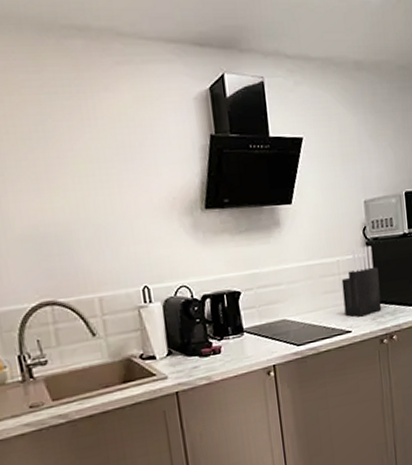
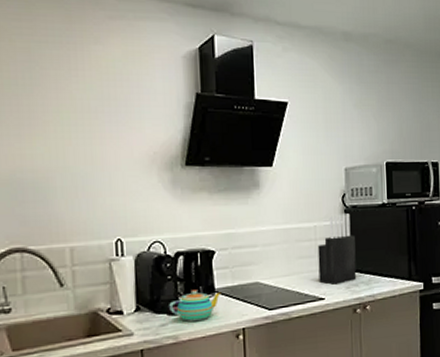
teapot: none [200,330,250,362] -> present [169,290,221,321]

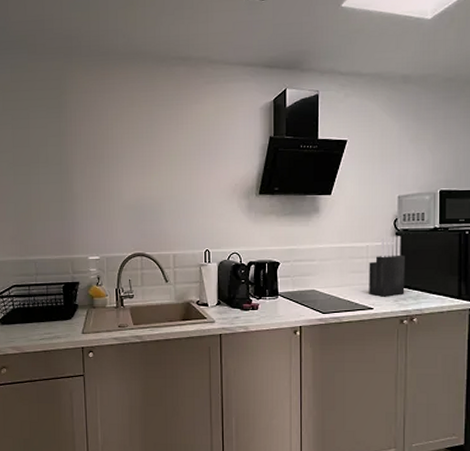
teapot: present [169,290,221,321] -> none [242,292,284,316]

